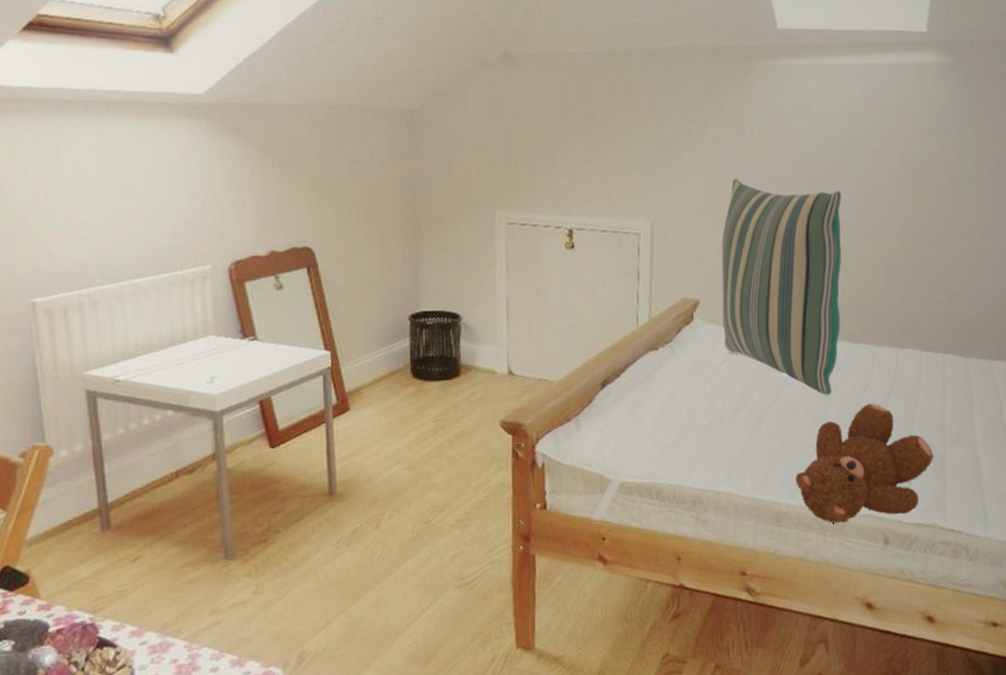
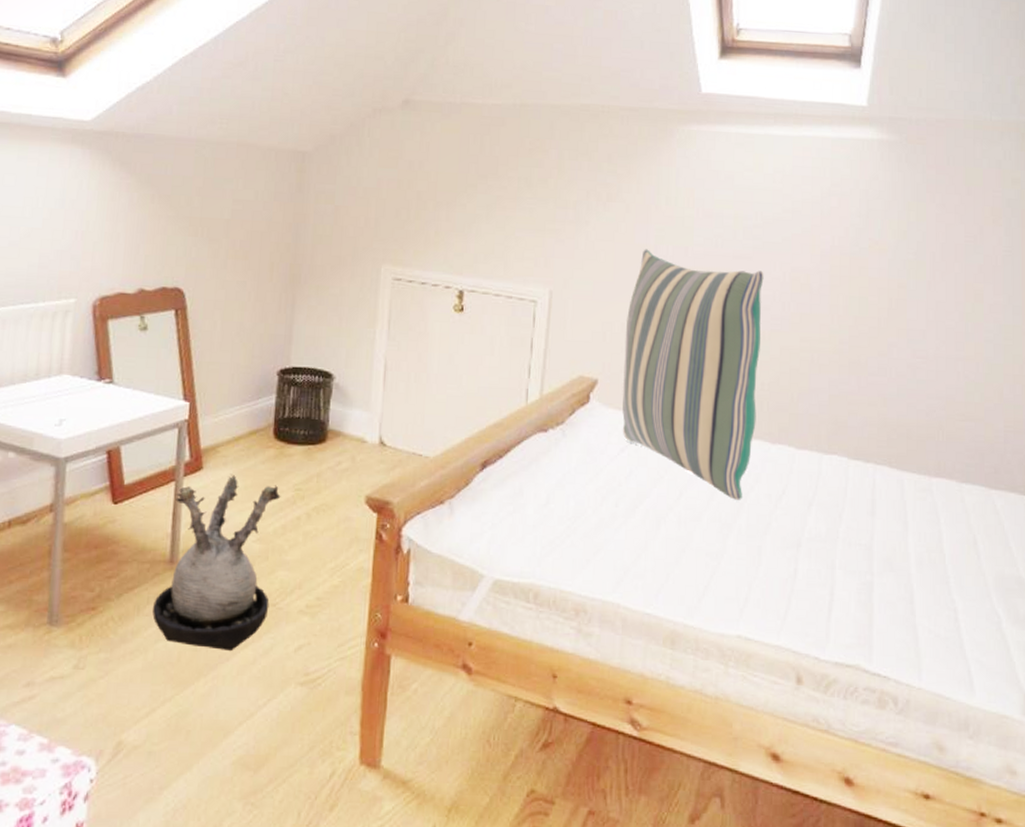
plant: none [319,412,424,566] -> present [152,474,281,652]
teddy bear: present [795,403,935,523] -> none [694,514,860,653]

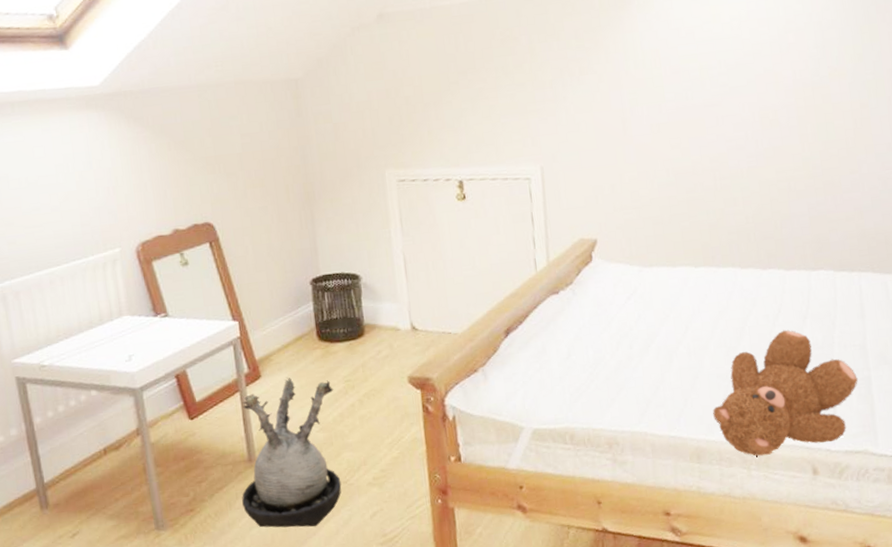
pillow: present [622,249,764,500] -> none [614,113,746,325]
teddy bear: none [694,514,860,653] -> present [712,329,859,456]

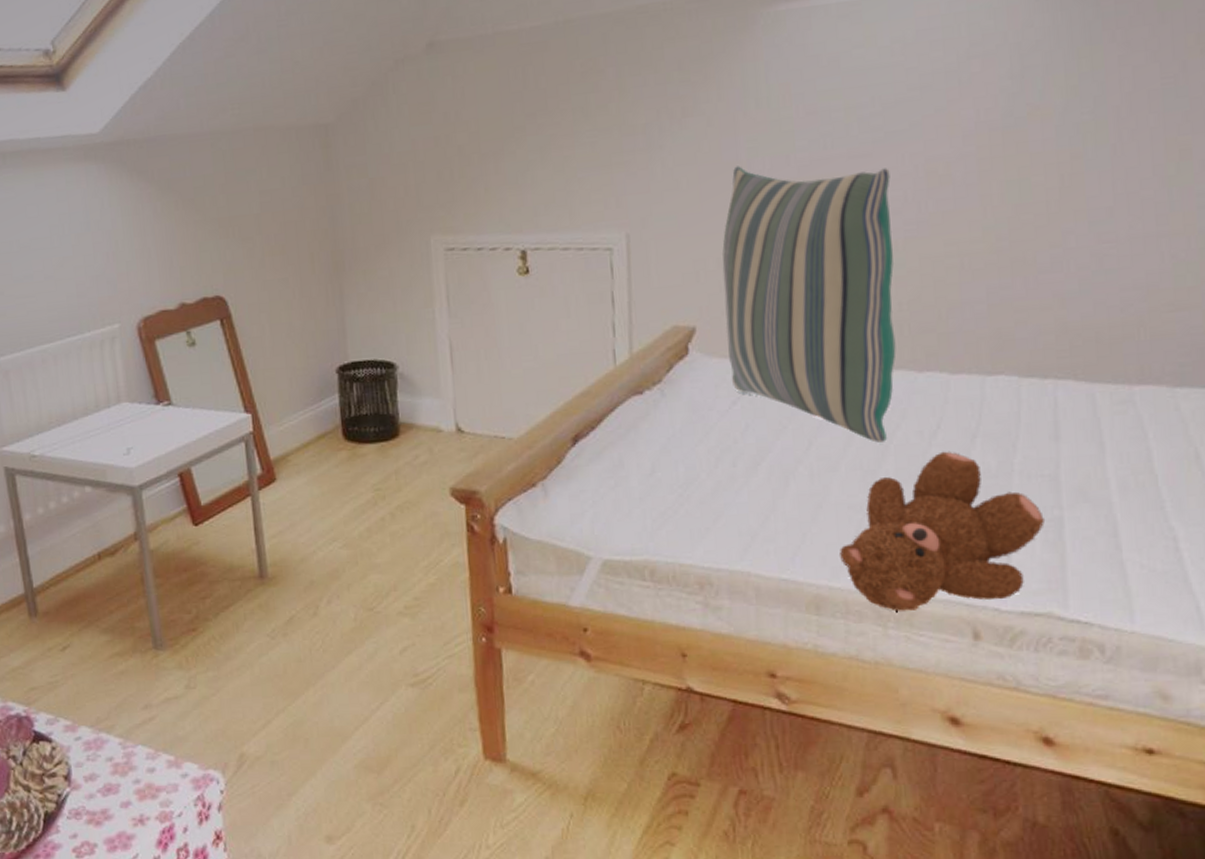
plant: present [242,377,342,528] -> none [251,481,367,660]
pillow: none [614,113,746,325] -> present [722,166,896,443]

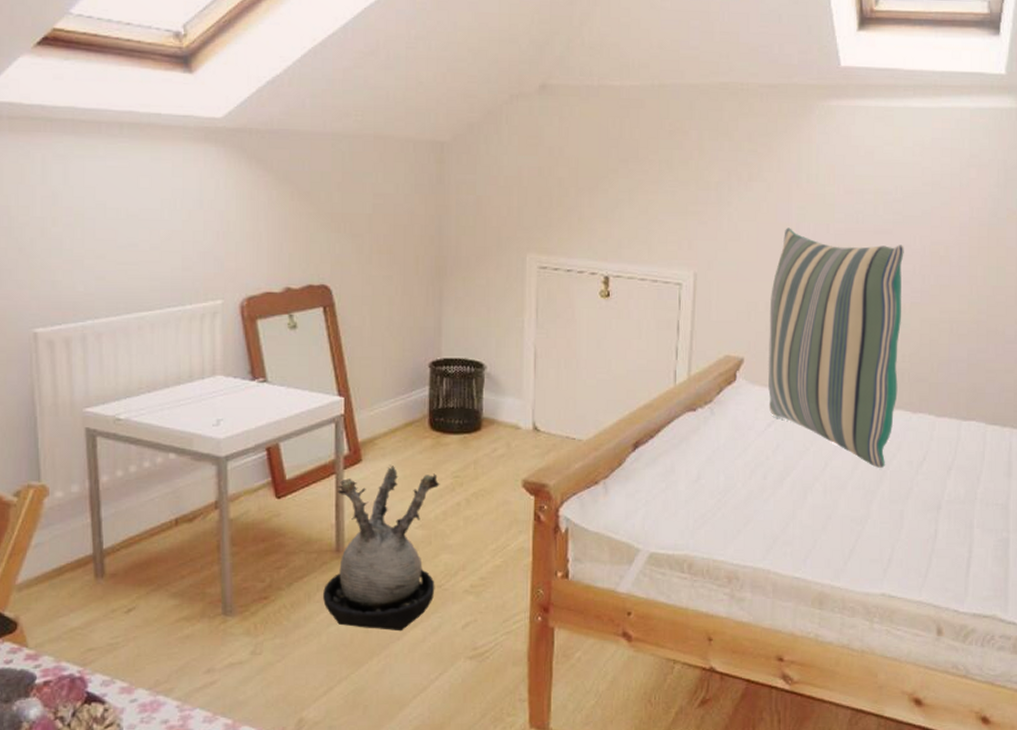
plant: none [251,481,367,660] -> present [323,464,440,632]
teddy bear: present [838,451,1046,611] -> none [841,479,997,609]

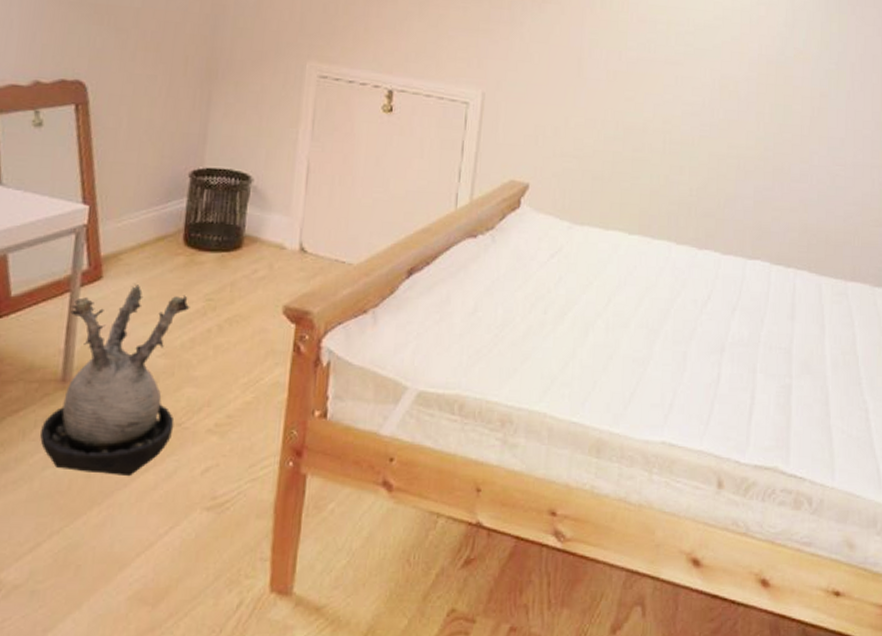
pillow: present [768,227,904,468] -> none [552,52,695,306]

